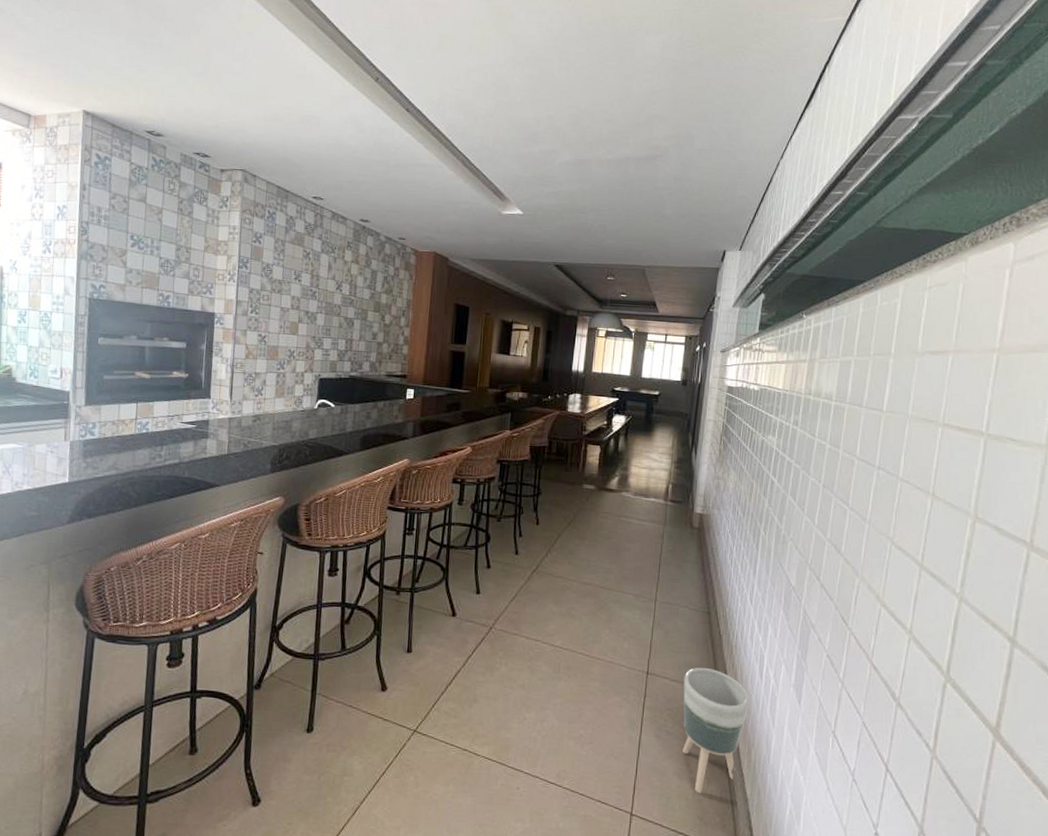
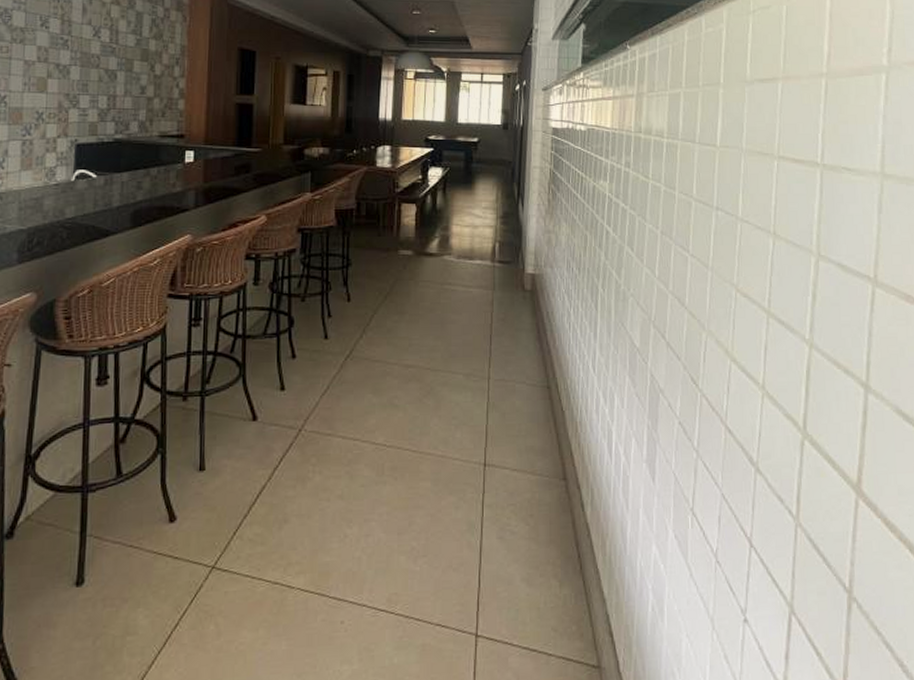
planter: present [682,667,750,794] -> none [526,450,600,601]

